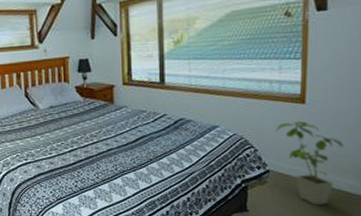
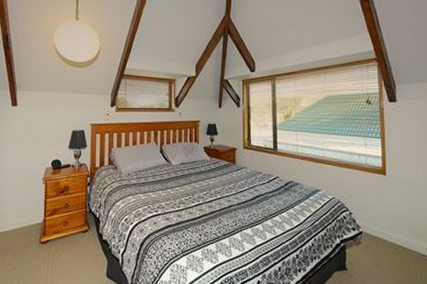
house plant: present [275,121,343,206] -> none [365,190,417,266]

